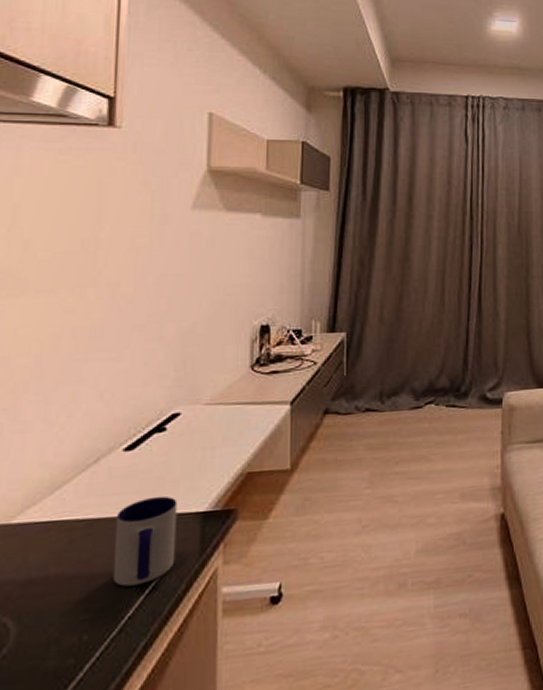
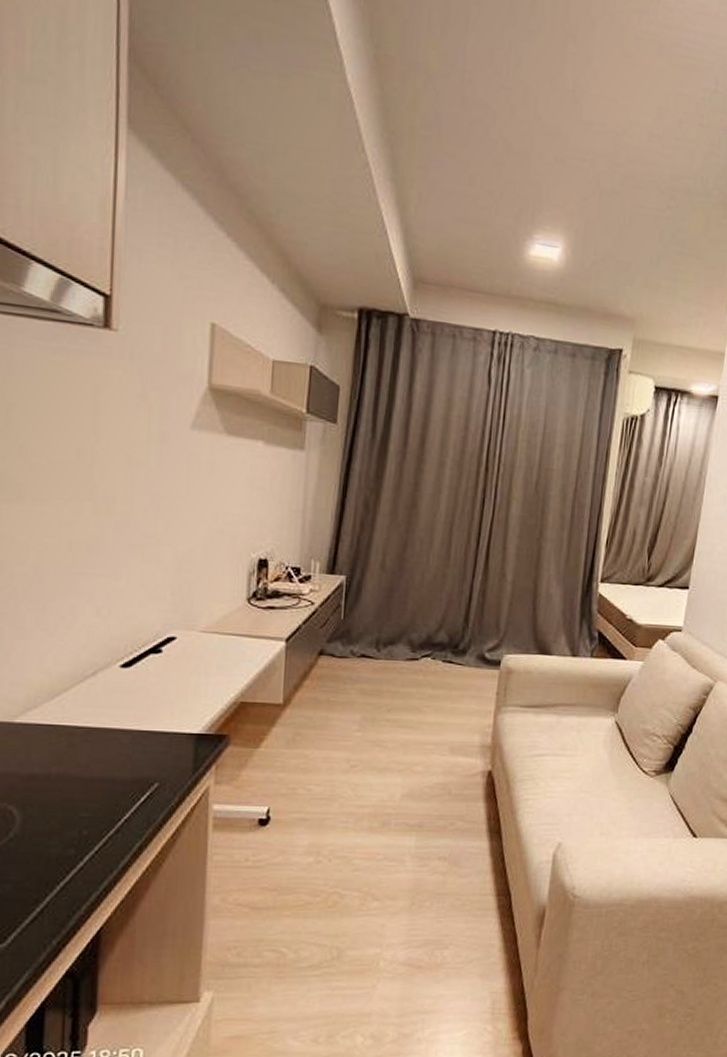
mug: present [112,496,178,587] -> none [110,714,172,793]

